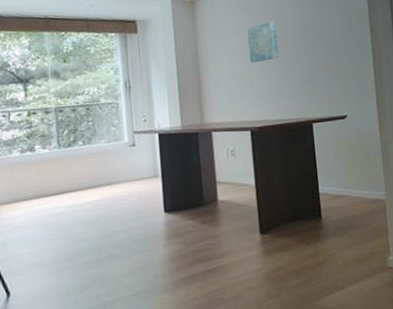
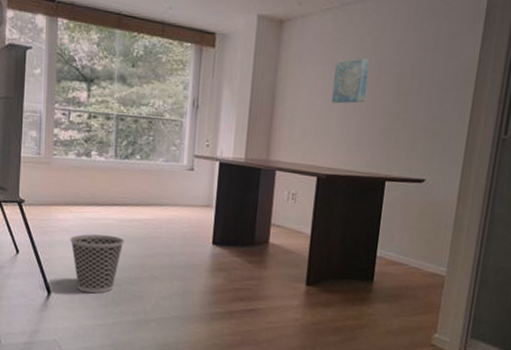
wastebasket: none [24,223,78,287] -> present [70,234,124,294]

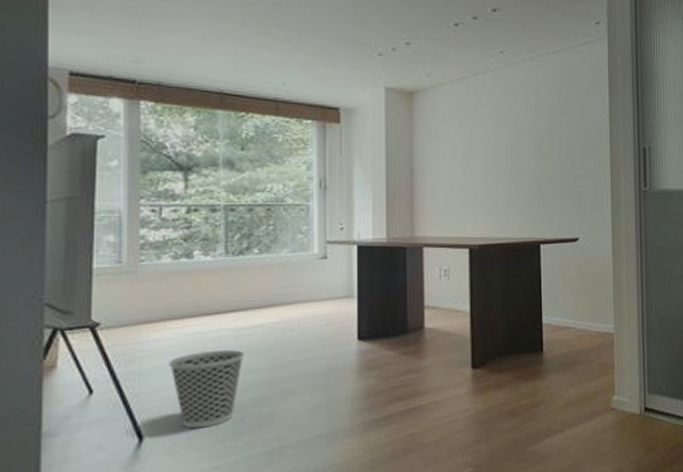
wall art: present [332,58,370,104] -> none [474,125,509,171]

